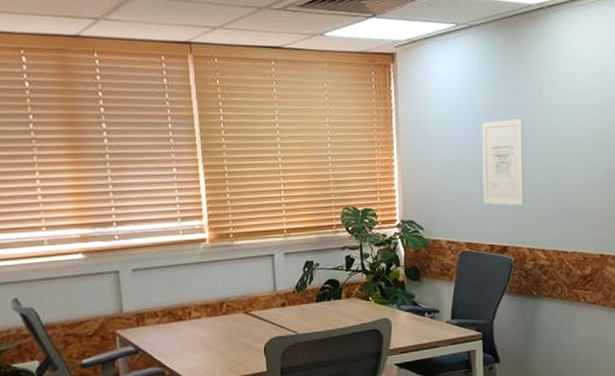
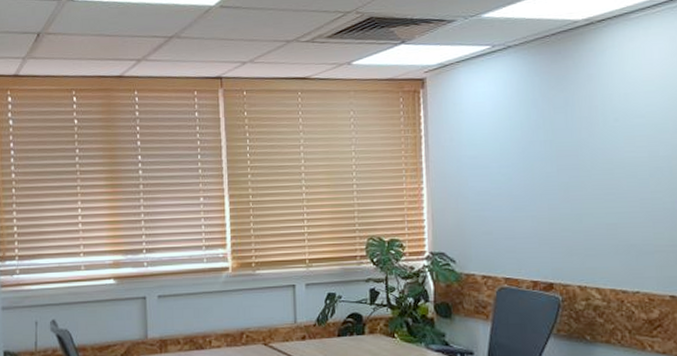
wall art: present [482,119,524,206] -> none [522,143,573,238]

